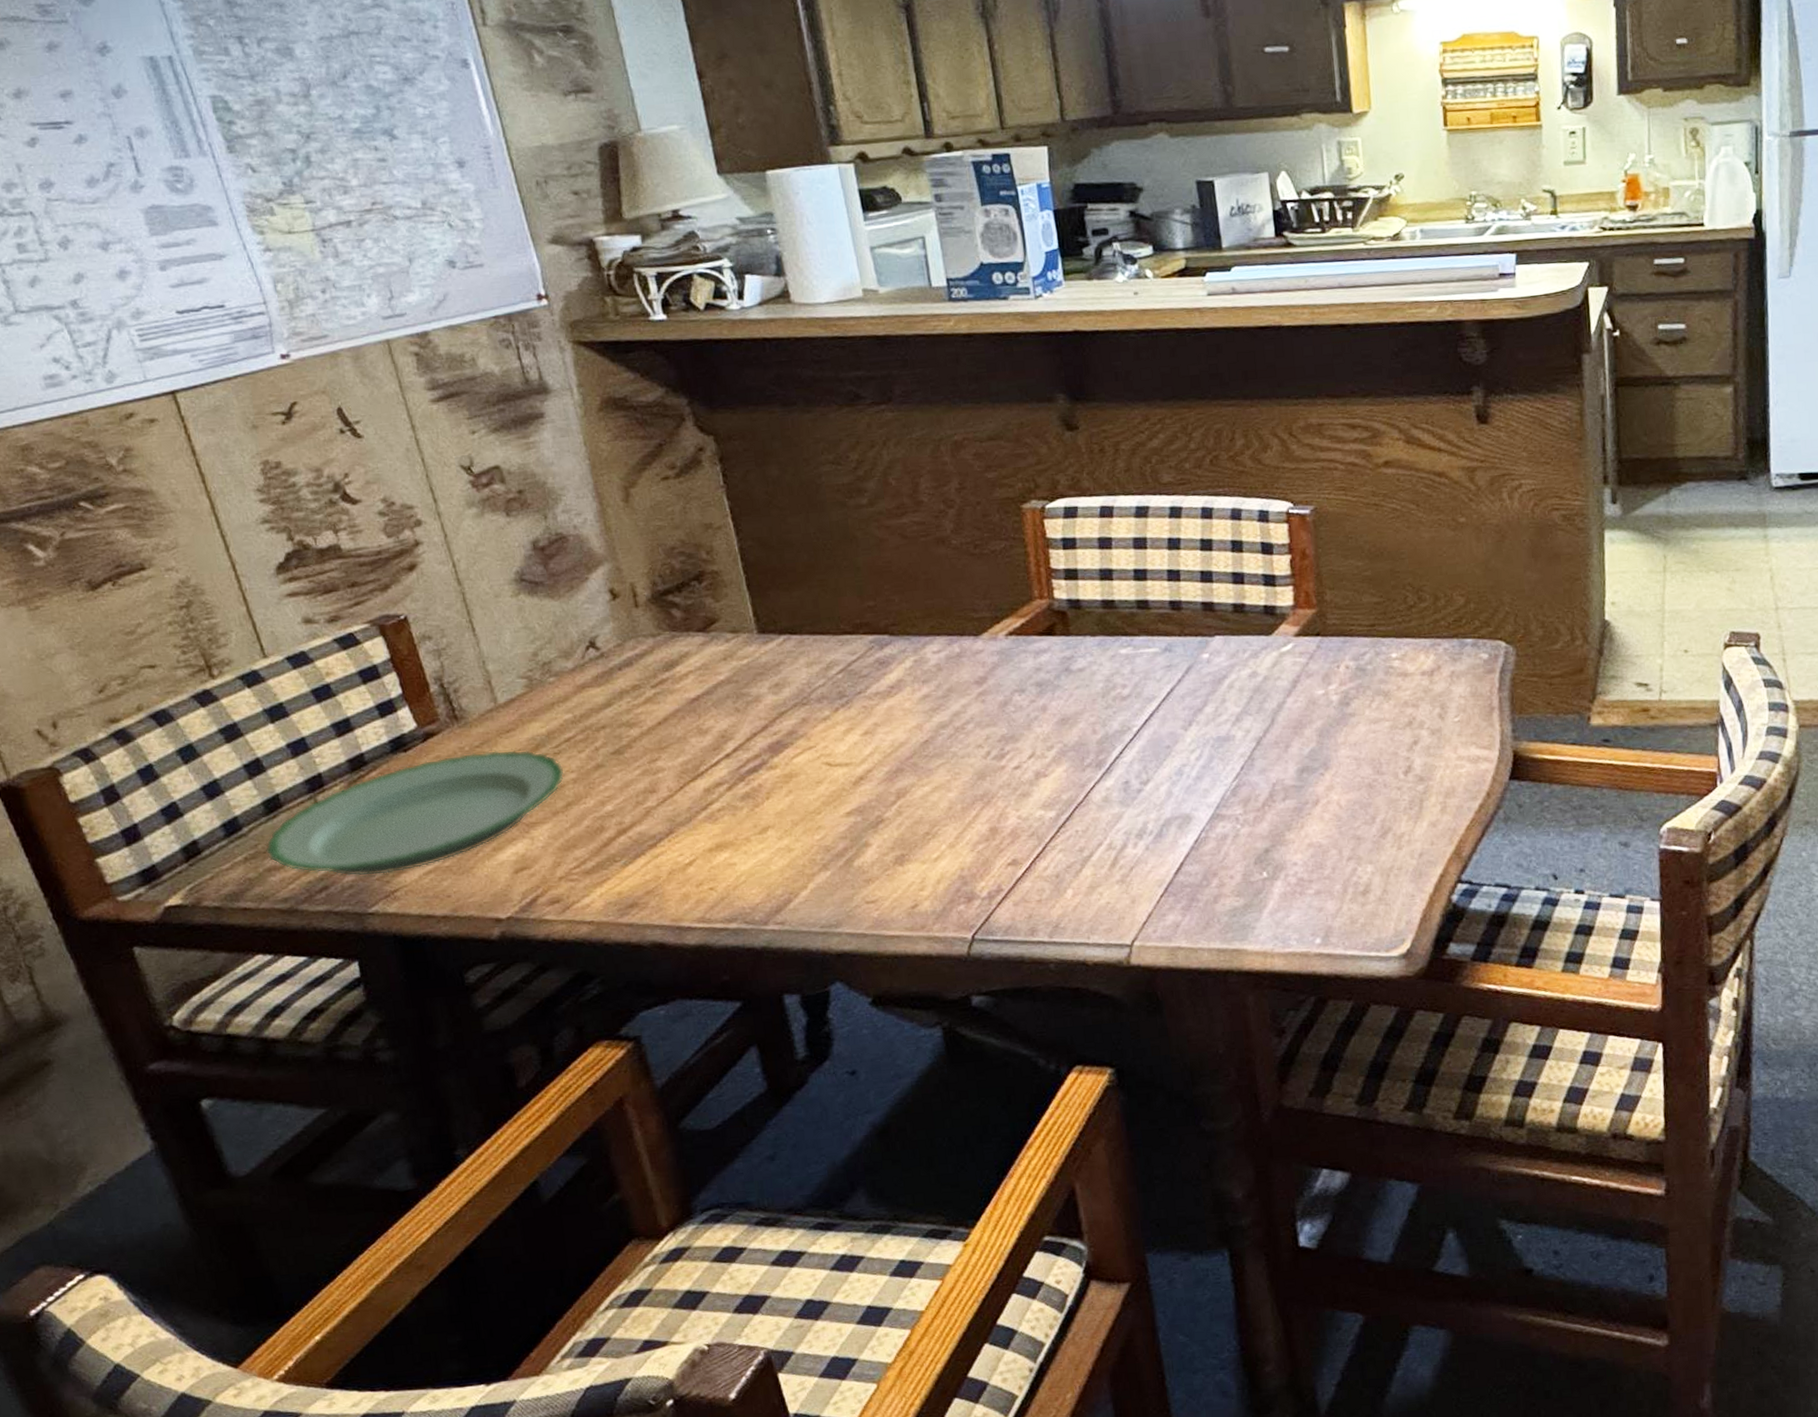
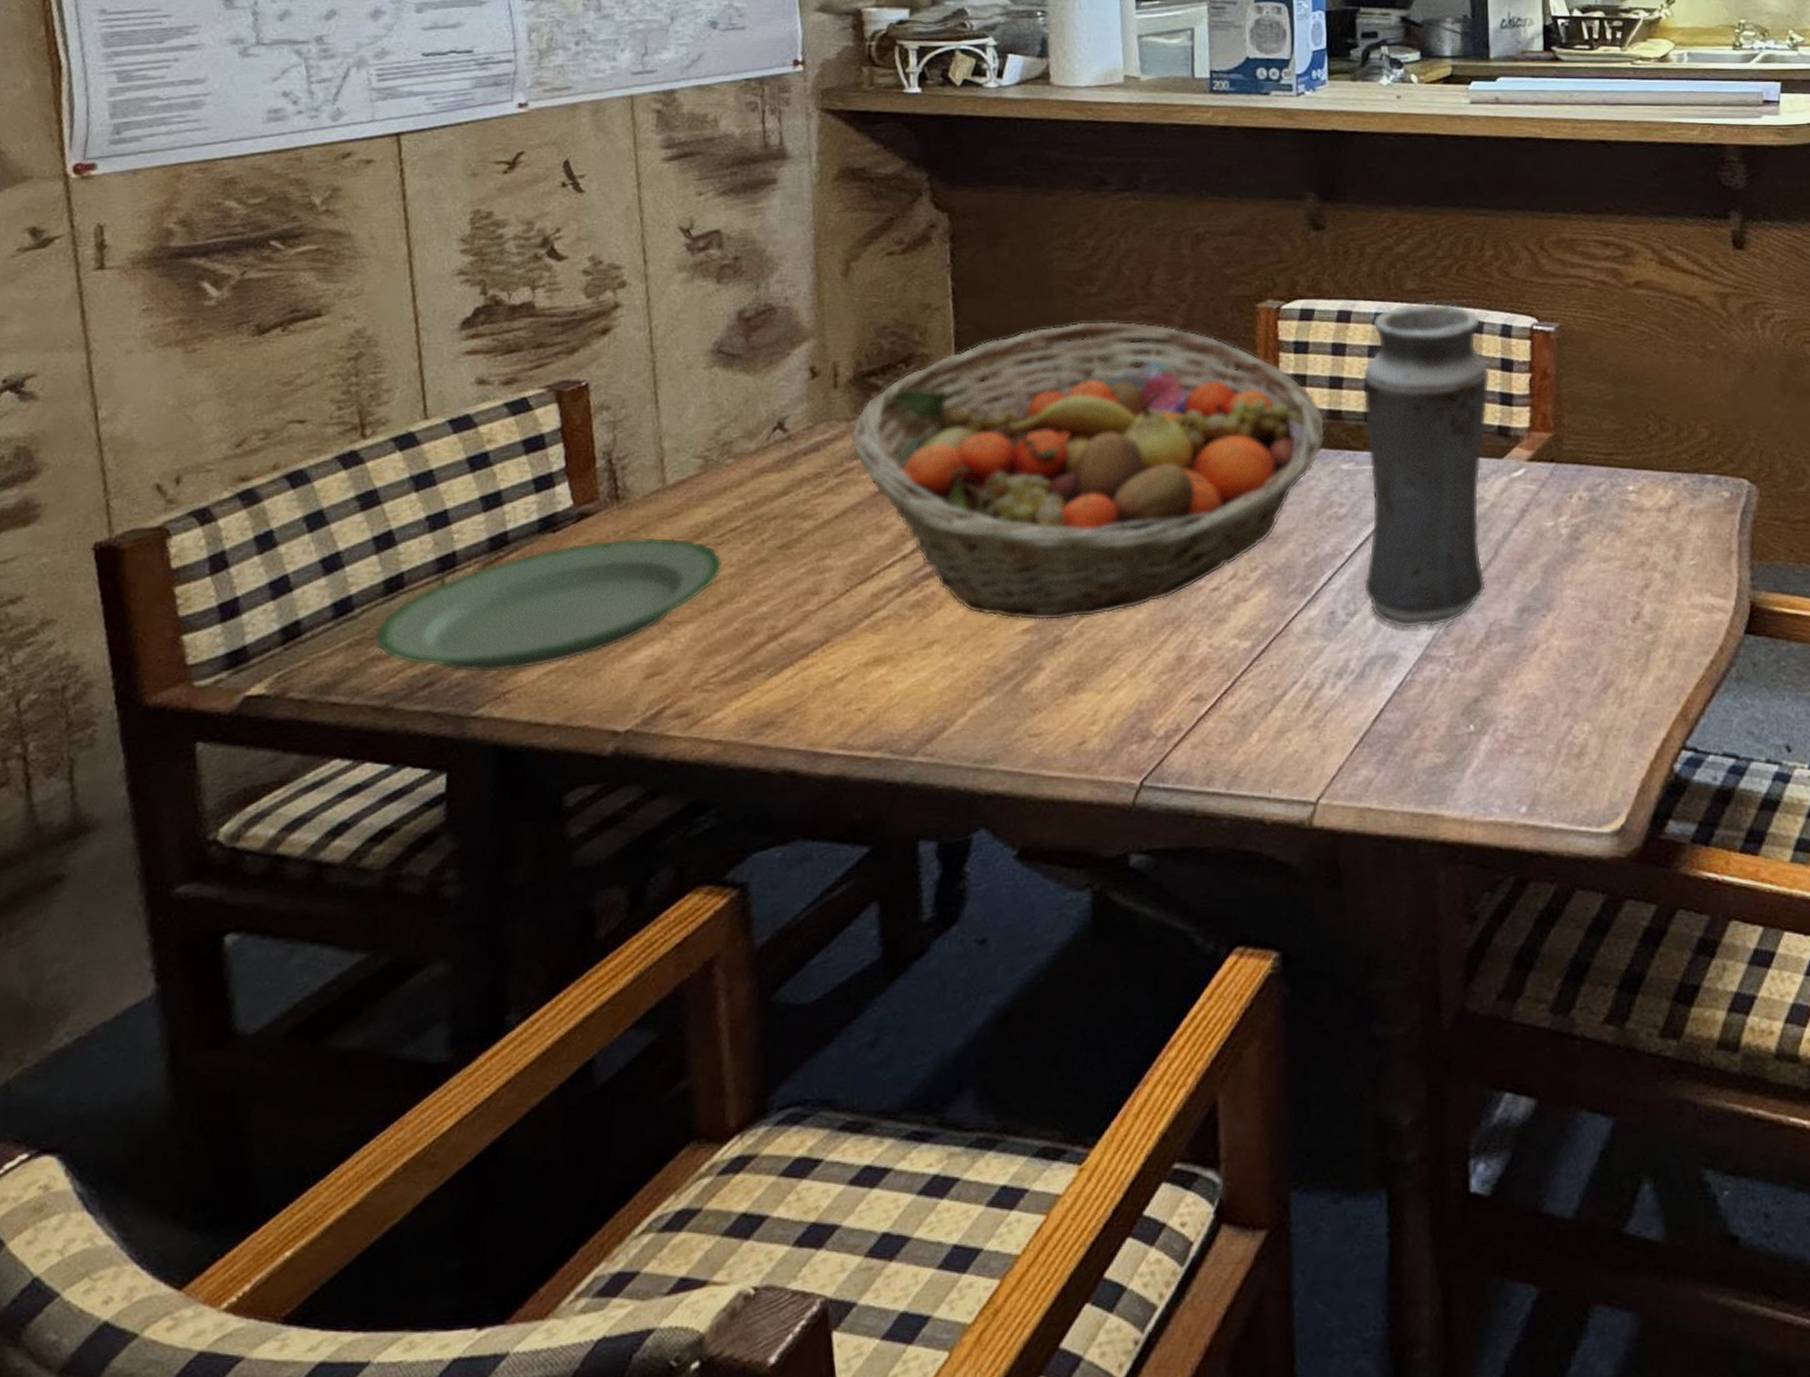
fruit basket: none [658,529,1102,805] -> present [849,320,1325,621]
vase: none [1130,493,1266,793] -> present [1362,302,1490,629]

